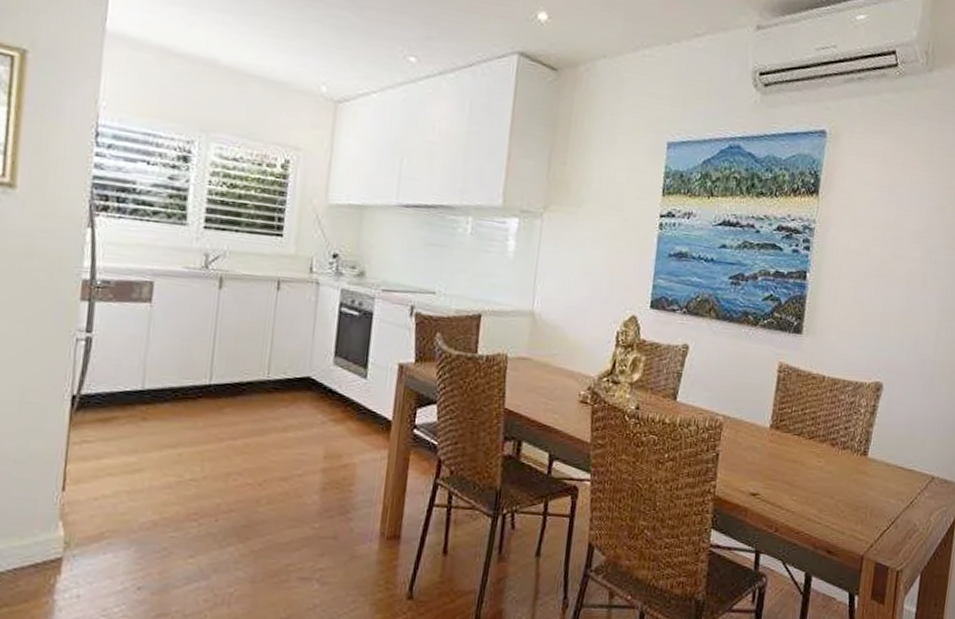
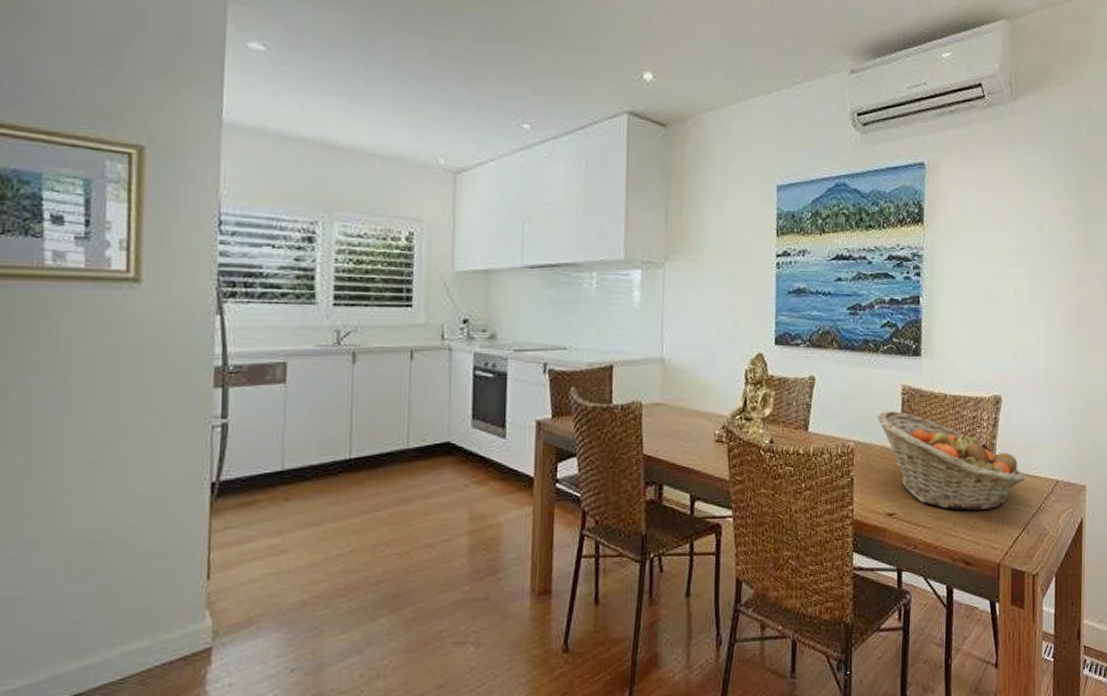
fruit basket: none [749,387,899,500] -> present [877,411,1025,511]

